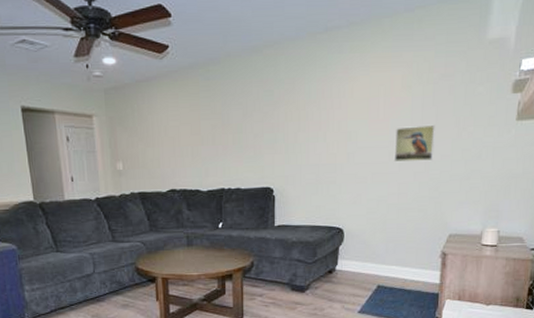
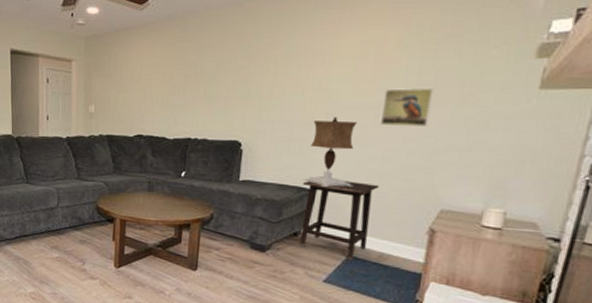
table lamp: none [331,157,376,224] -> present [301,117,358,187]
side table: none [332,216,398,290] -> present [298,181,379,260]

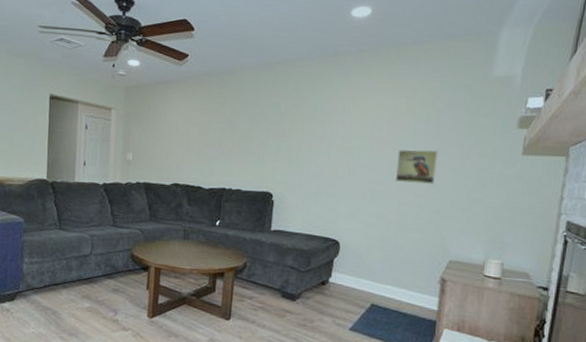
side table: present [298,181,379,260] -> none [326,232,396,309]
table lamp: present [301,117,358,187] -> none [327,173,376,238]

